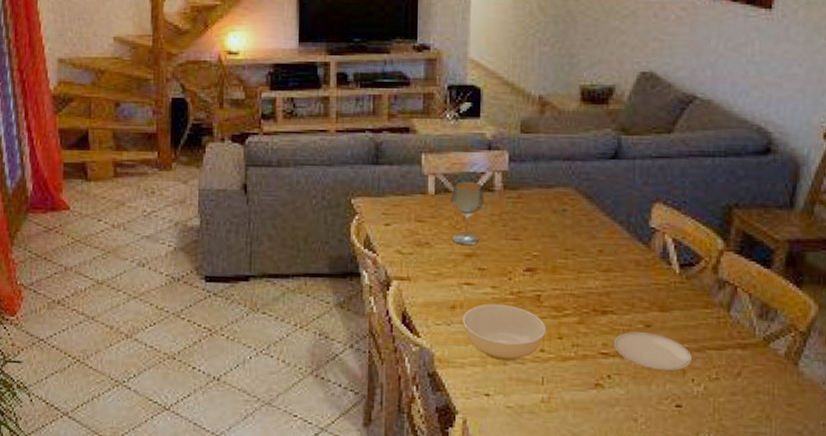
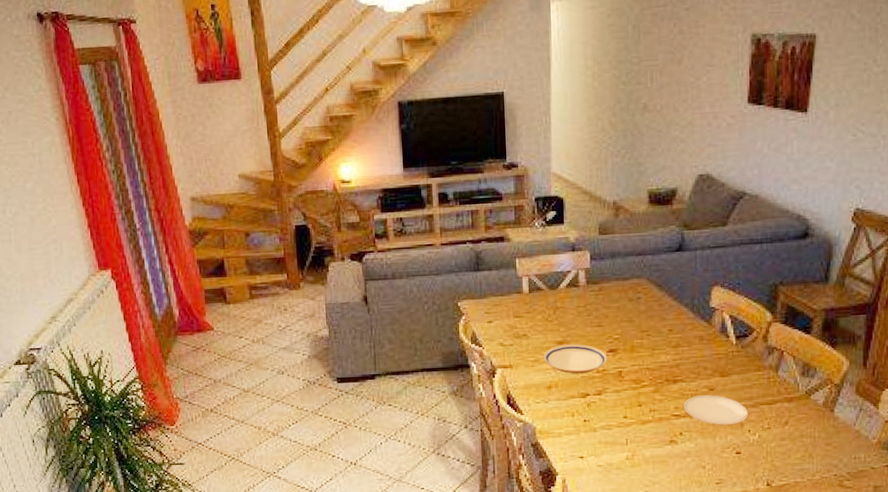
plate: none [448,258,524,294] -> present [544,344,608,374]
wine glass: present [451,181,484,246] -> none [543,279,571,335]
bowl: present [462,303,547,361] -> none [558,381,628,428]

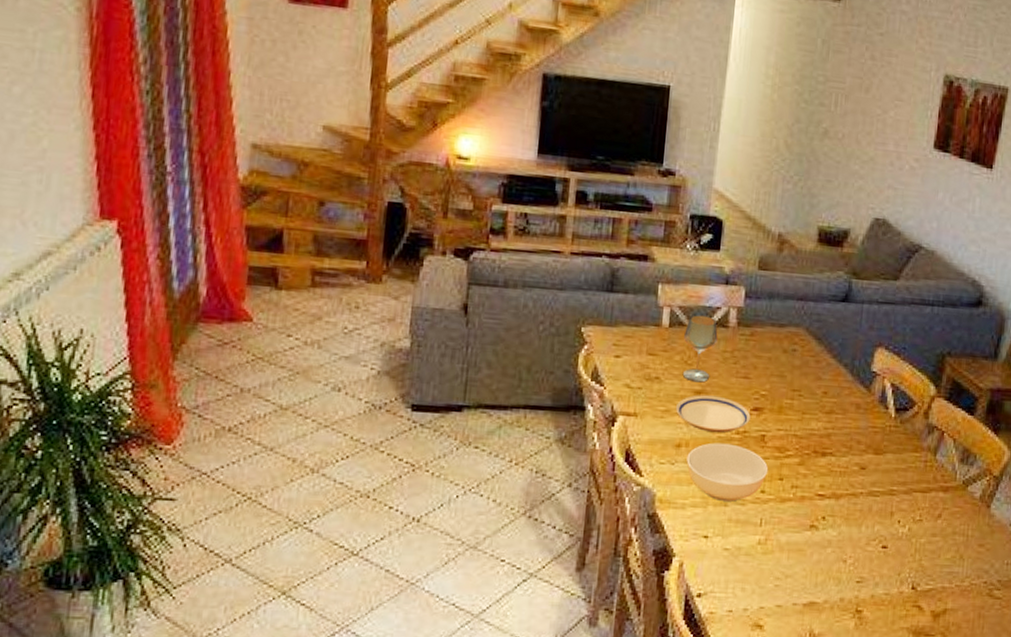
wine glass: none [543,279,571,335] -> present [682,315,718,382]
bowl: none [558,381,628,428] -> present [686,442,769,502]
plate: present [683,395,748,426] -> none [829,474,900,513]

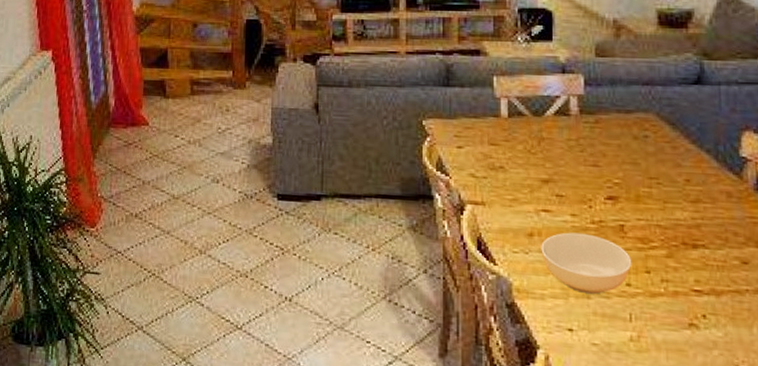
plate: present [676,395,751,433] -> none [524,183,605,223]
wine glass: present [682,315,718,382] -> none [525,104,560,171]

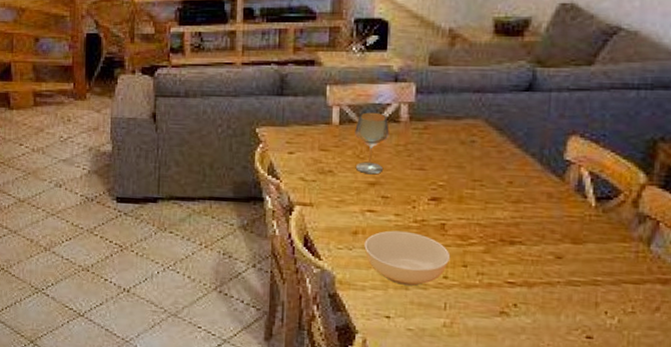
wine glass: none [525,104,560,171] -> present [355,112,390,175]

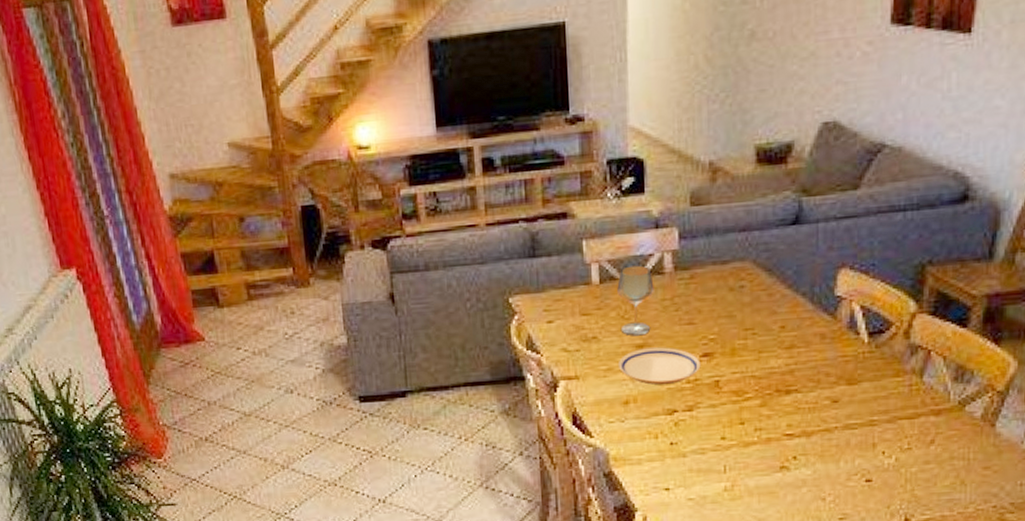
plate: none [351,186,429,222] -> present [619,347,701,385]
bowl: present [364,230,451,286] -> none [637,394,727,453]

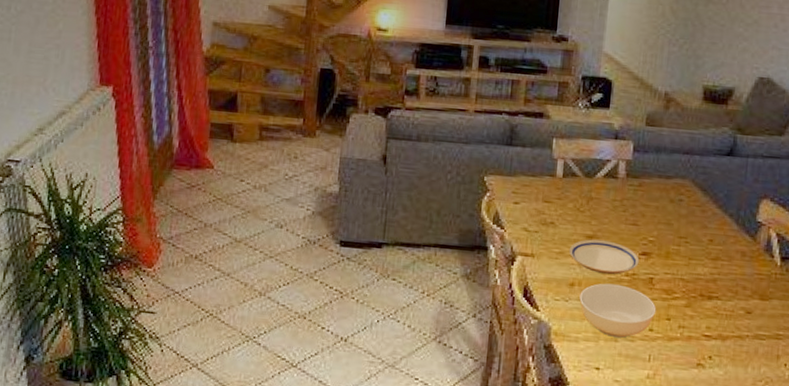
wine glass: present [617,265,654,336] -> none [575,167,608,228]
bowl: none [637,394,727,453] -> present [579,283,657,338]

